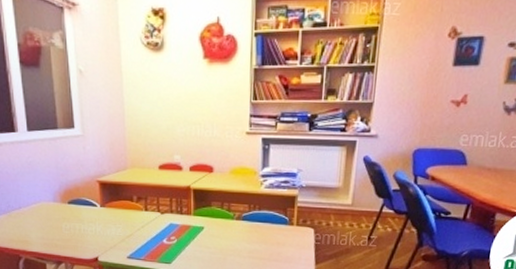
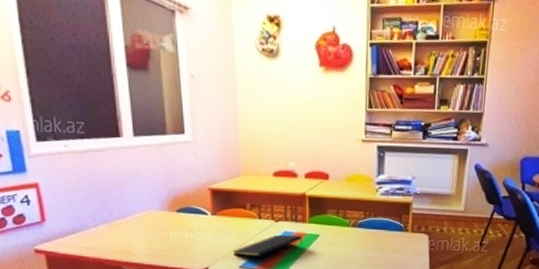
notepad: none [121,227,188,247] -> present [232,235,303,256]

